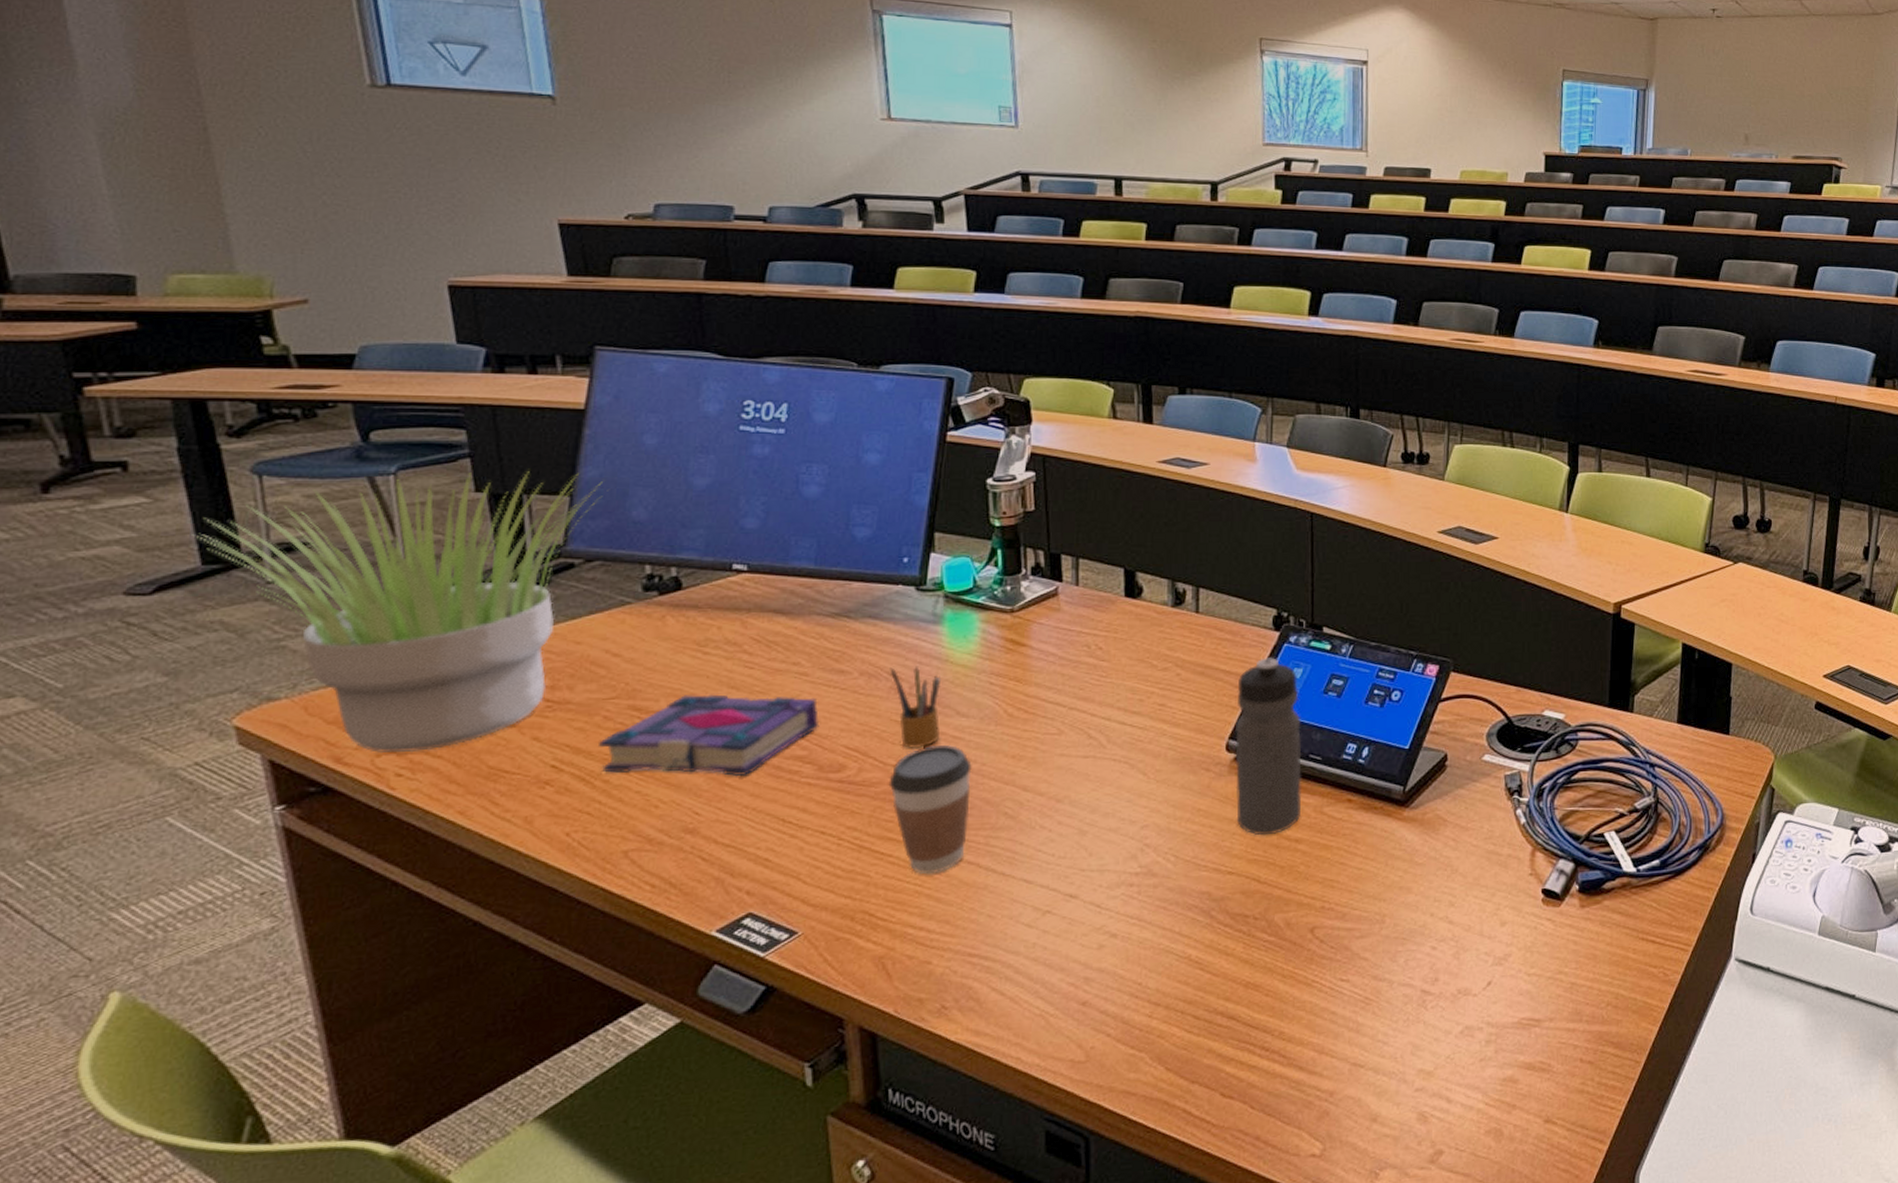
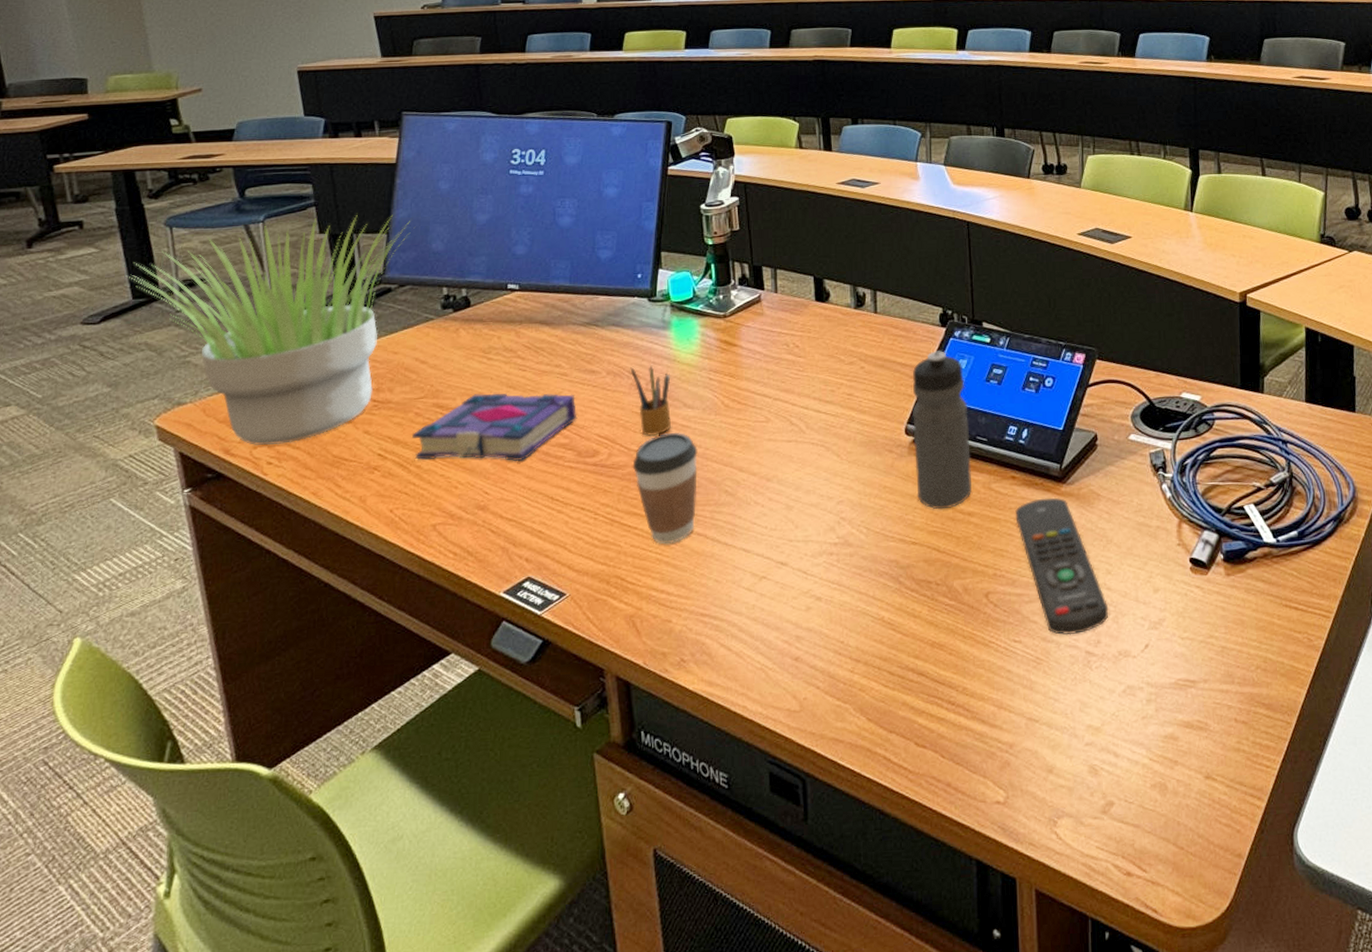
remote control: none [1349,822,1450,973] -> present [1015,497,1109,636]

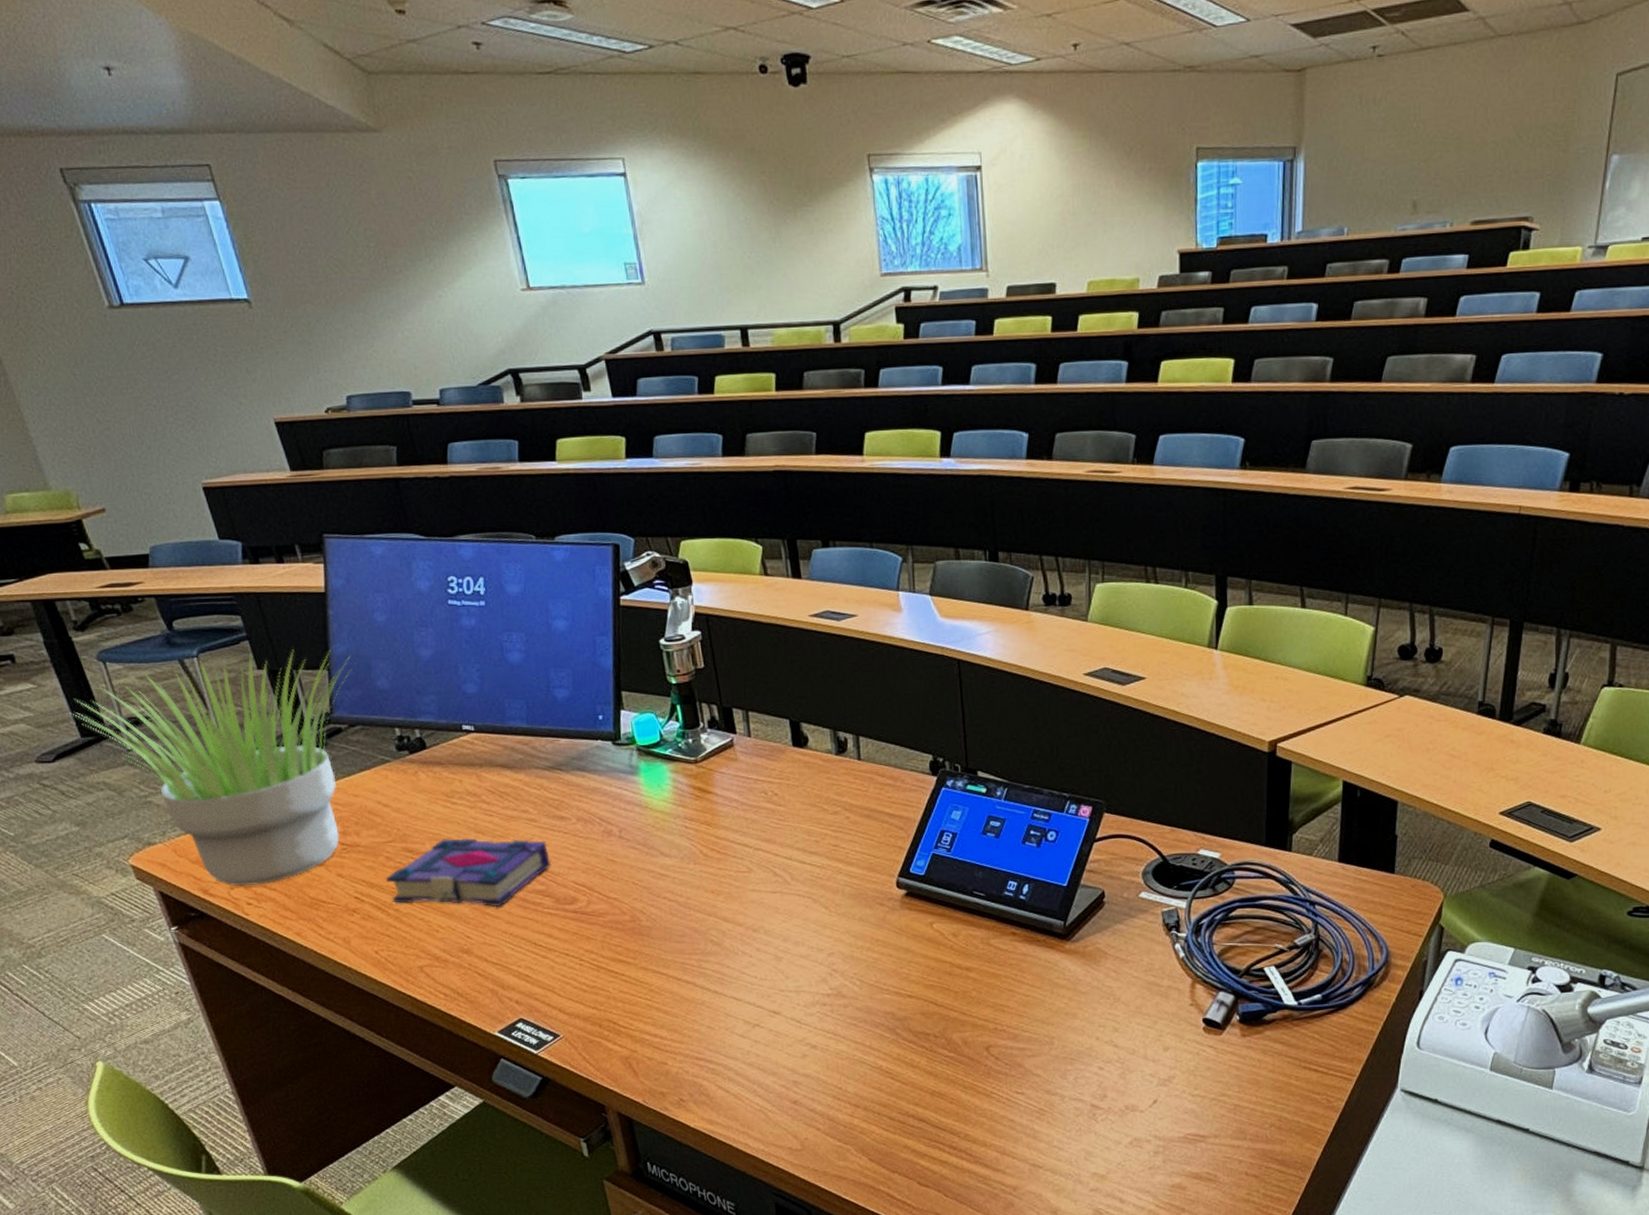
pencil box: present [630,365,671,437] -> none [601,812,649,885]
coffee cup: present [632,433,698,544] -> none [613,882,683,990]
water bottle: present [911,351,972,510] -> none [902,801,969,964]
remote control: present [1015,497,1109,636] -> none [1016,954,1116,1089]

